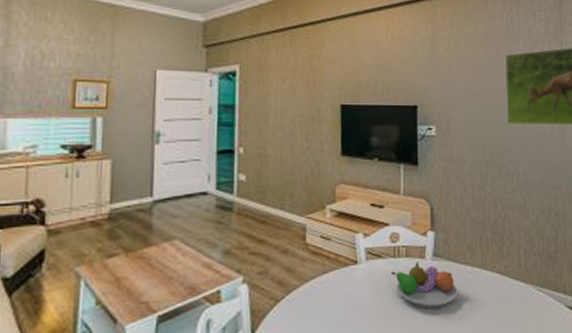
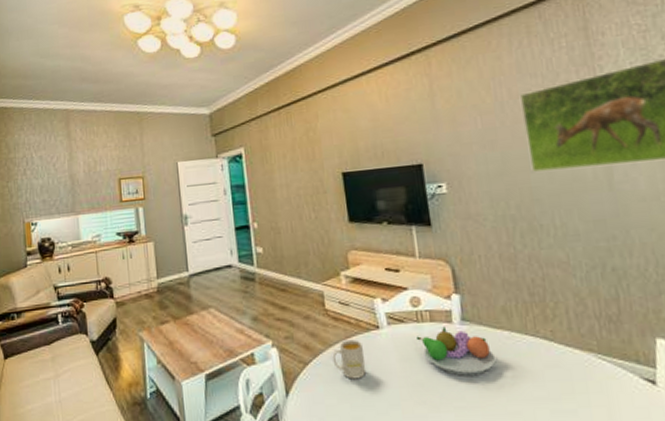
mug: none [306,275,340,316] -> present [332,340,367,380]

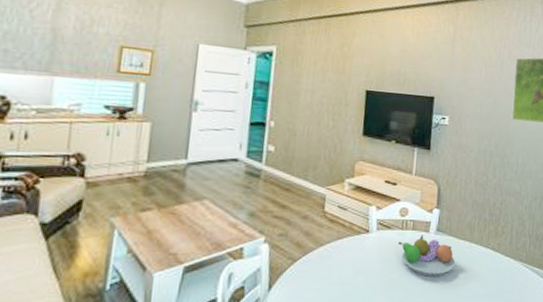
mug: present [332,340,367,380] -> none [321,241,351,276]

